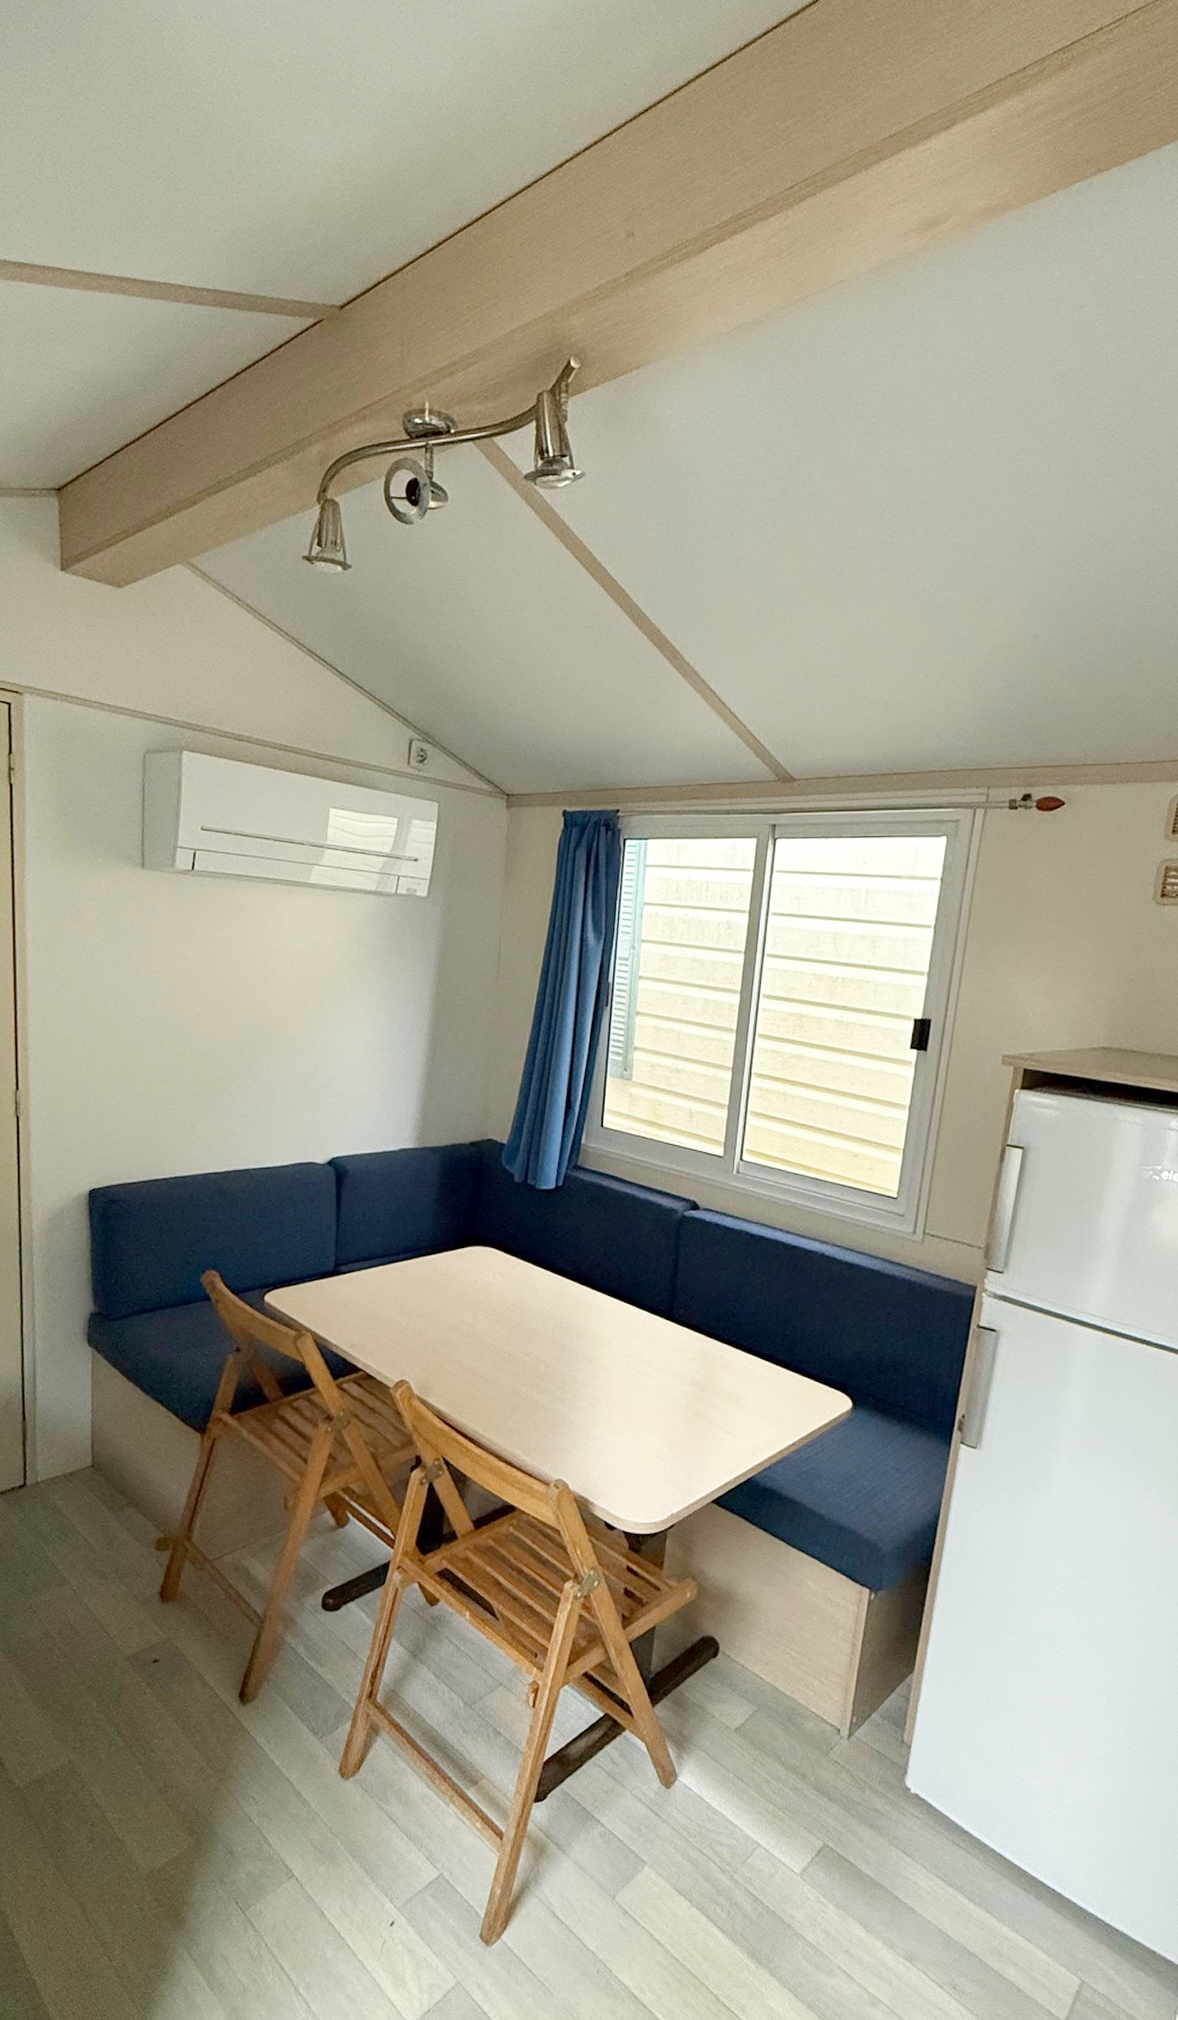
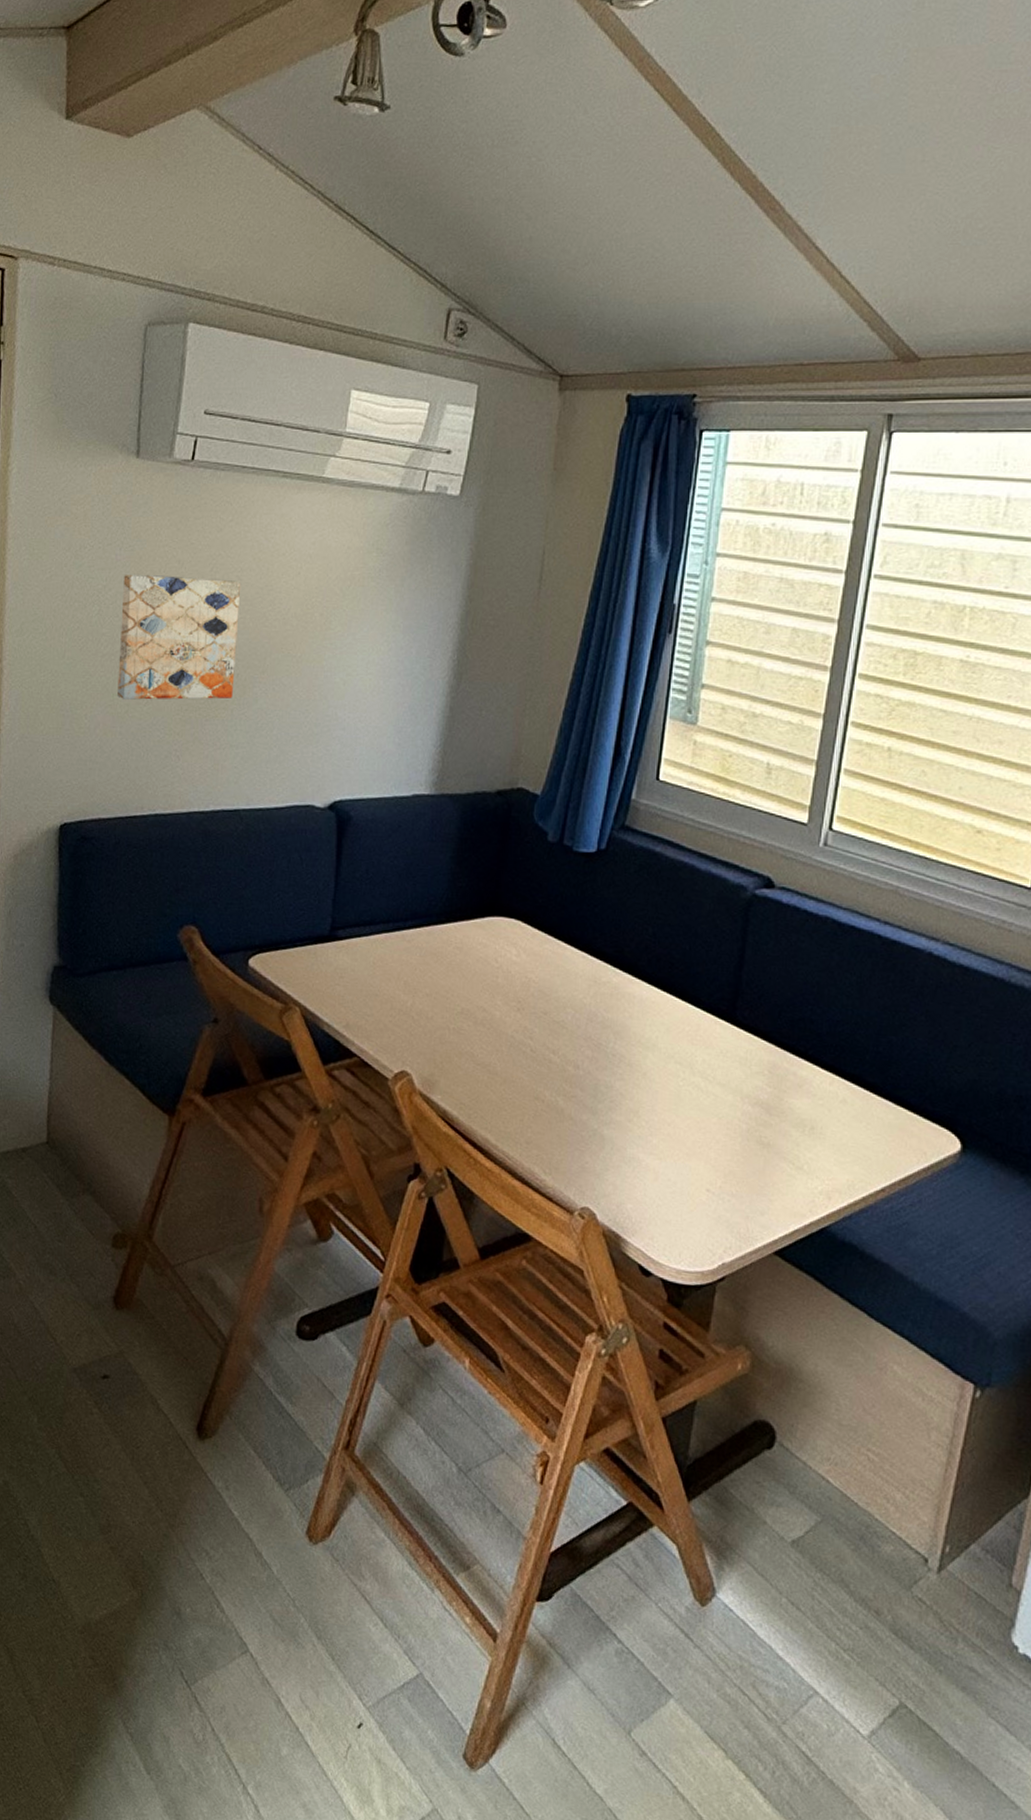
wall art: none [135,970,242,1079] -> present [118,574,241,700]

